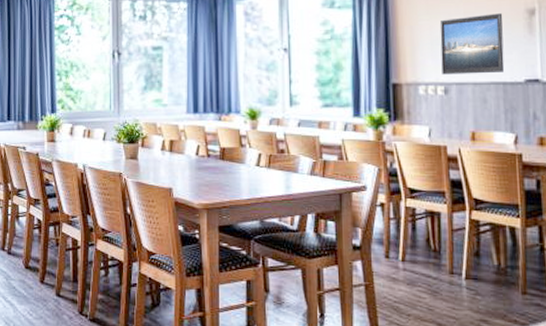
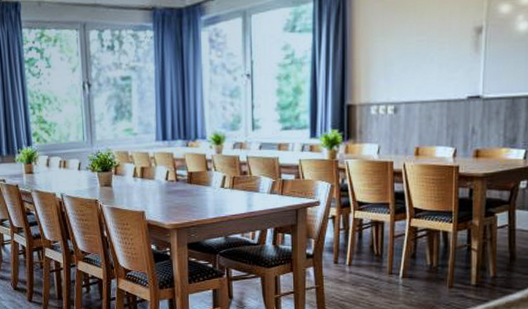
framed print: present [439,13,505,75] -> none [393,32,453,95]

